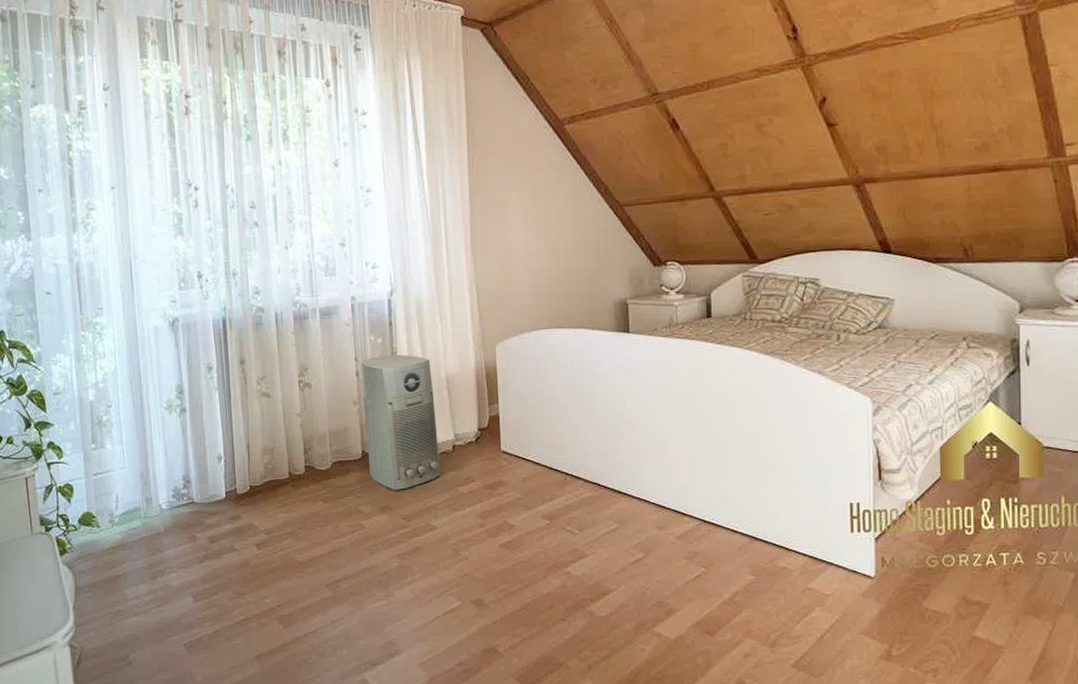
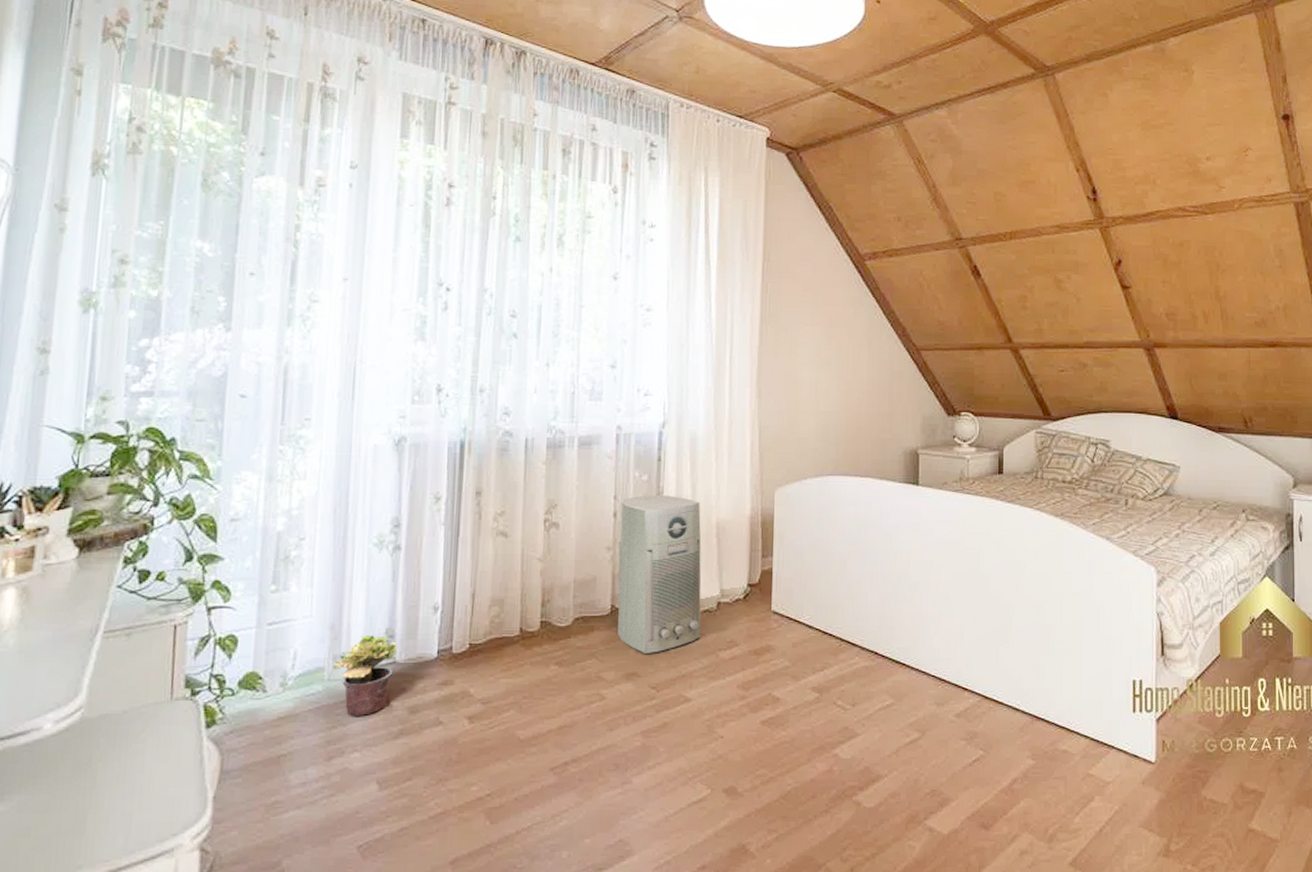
potted plant: none [146,481,194,545] -> present [332,635,398,716]

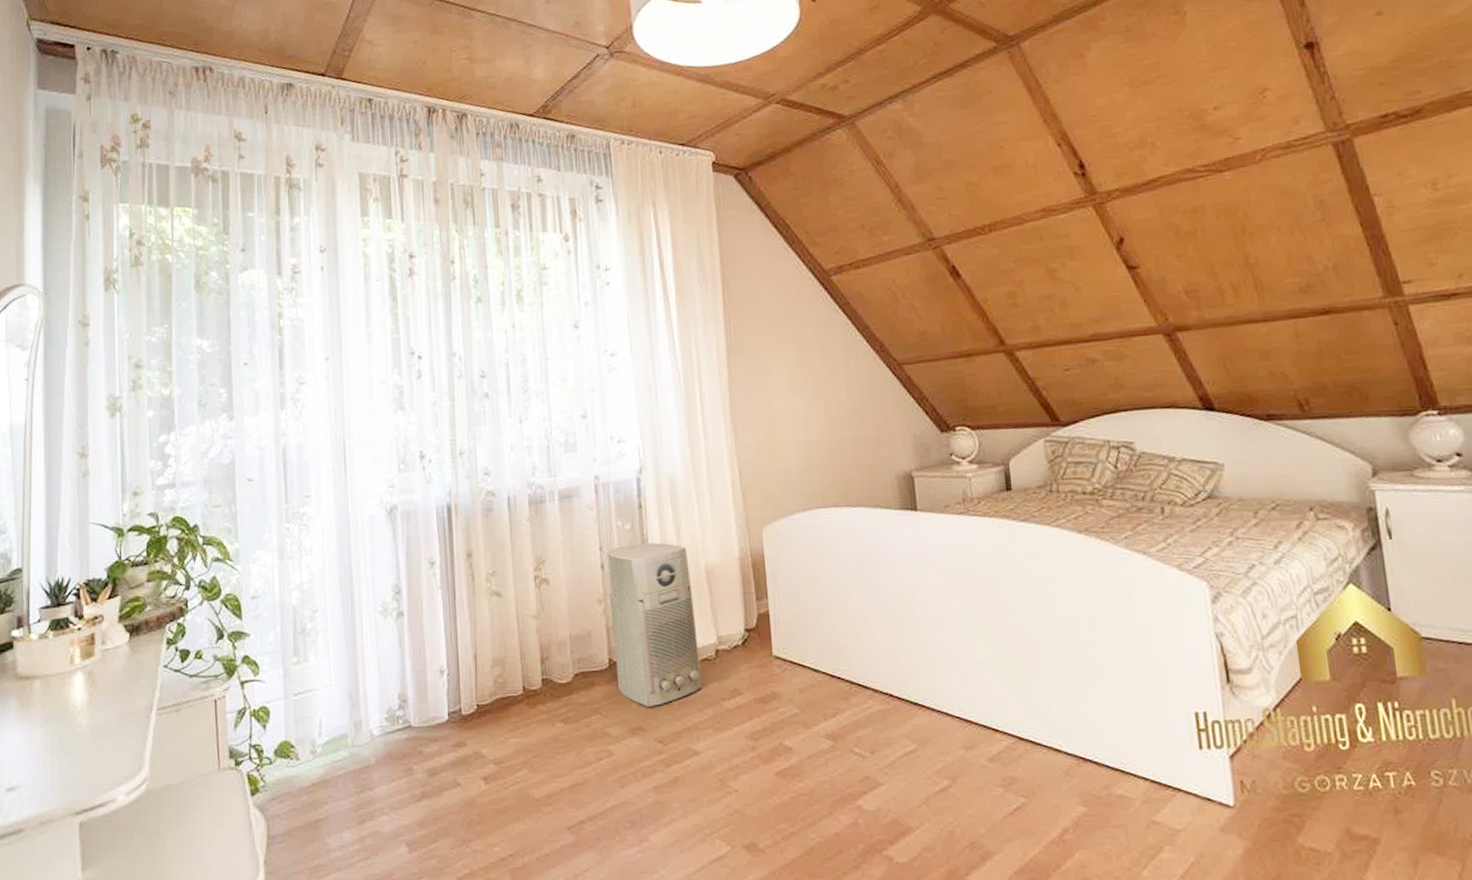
potted plant: present [332,635,398,716] -> none [354,700,411,780]

